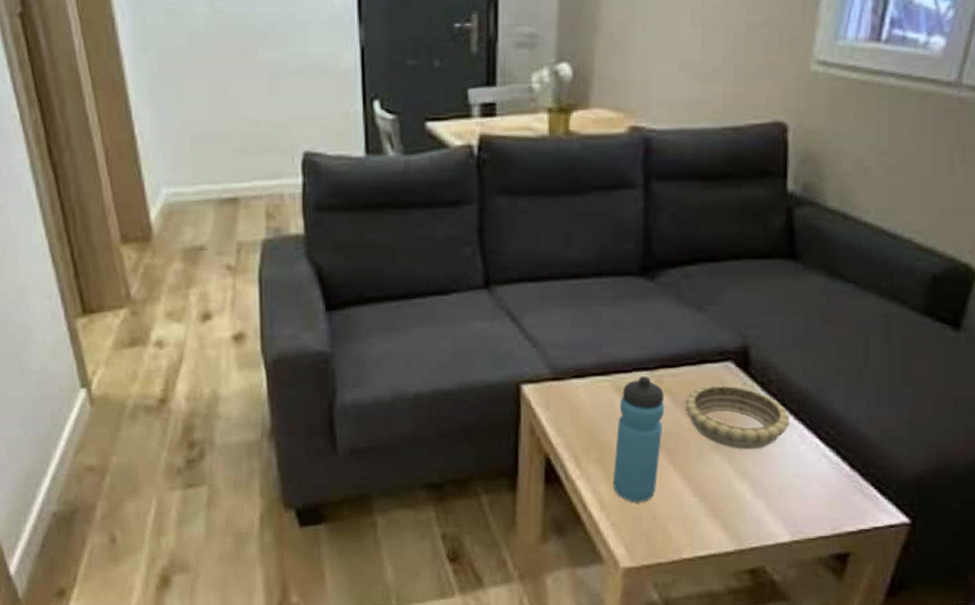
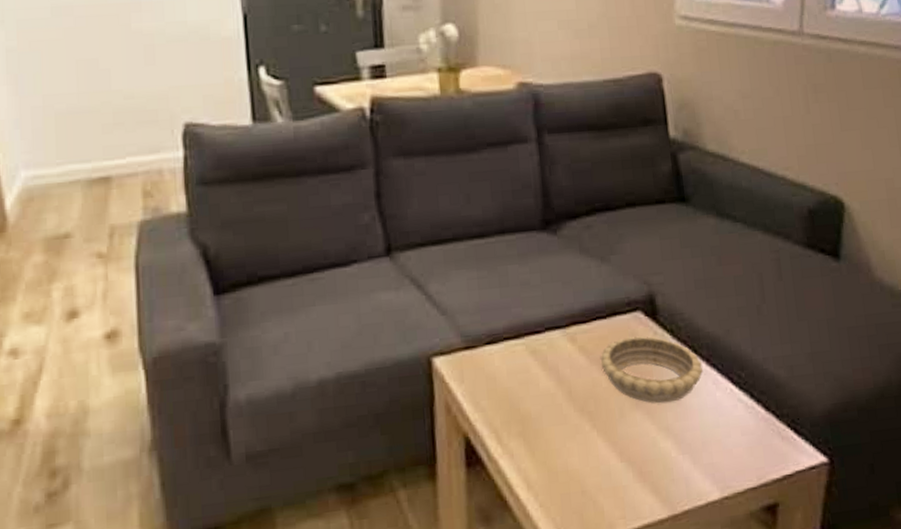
water bottle: present [612,376,665,502] -> none [535,335,583,477]

